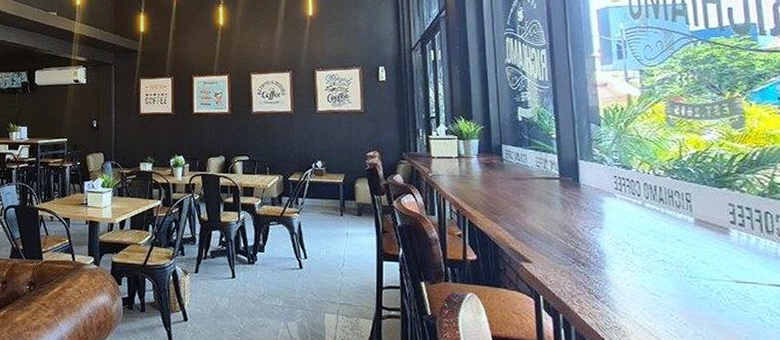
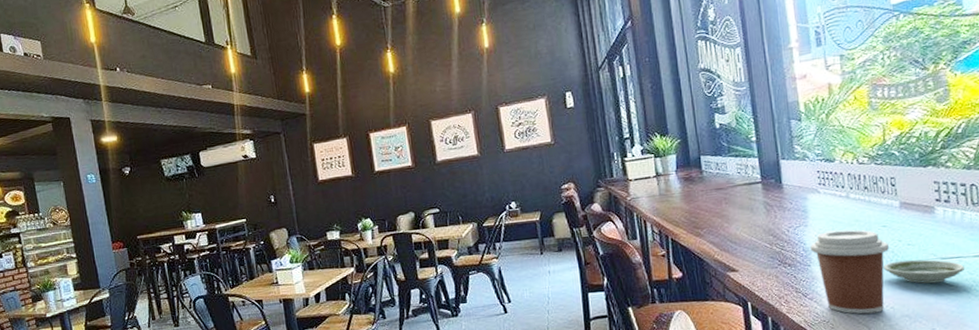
coffee cup: none [605,237,683,327] -> present [810,230,889,314]
saucer: none [677,277,760,306] -> present [883,259,966,284]

